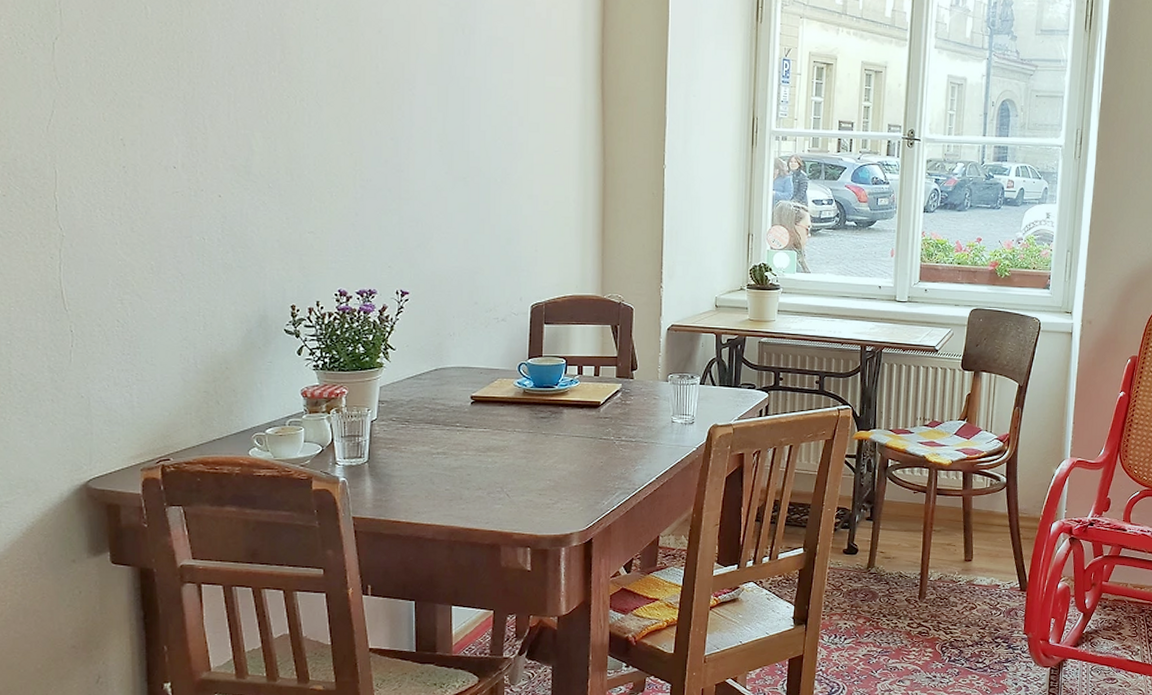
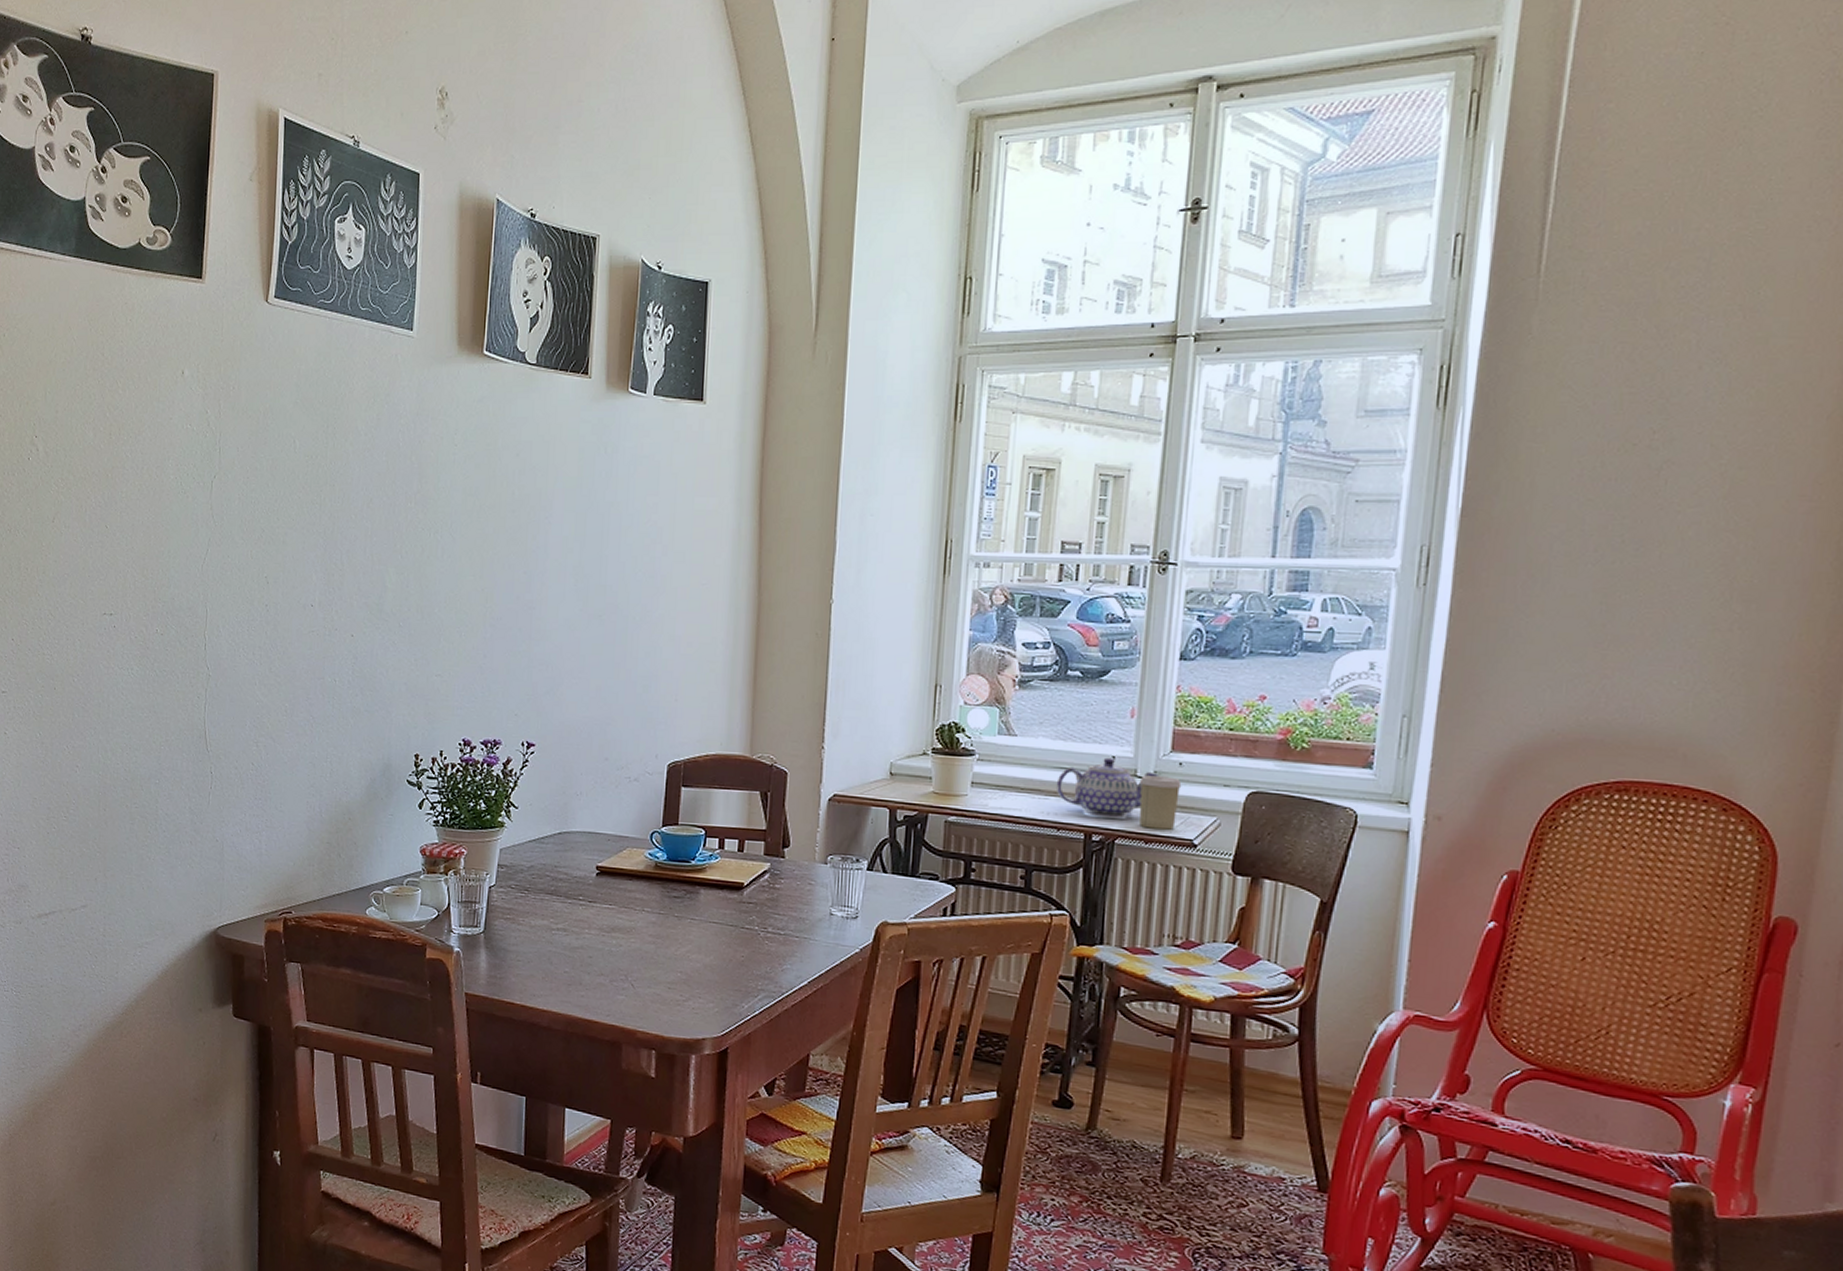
teapot: none [839,287,912,333] -> present [1056,757,1160,819]
cup: none [898,300,927,340] -> present [1139,775,1182,830]

